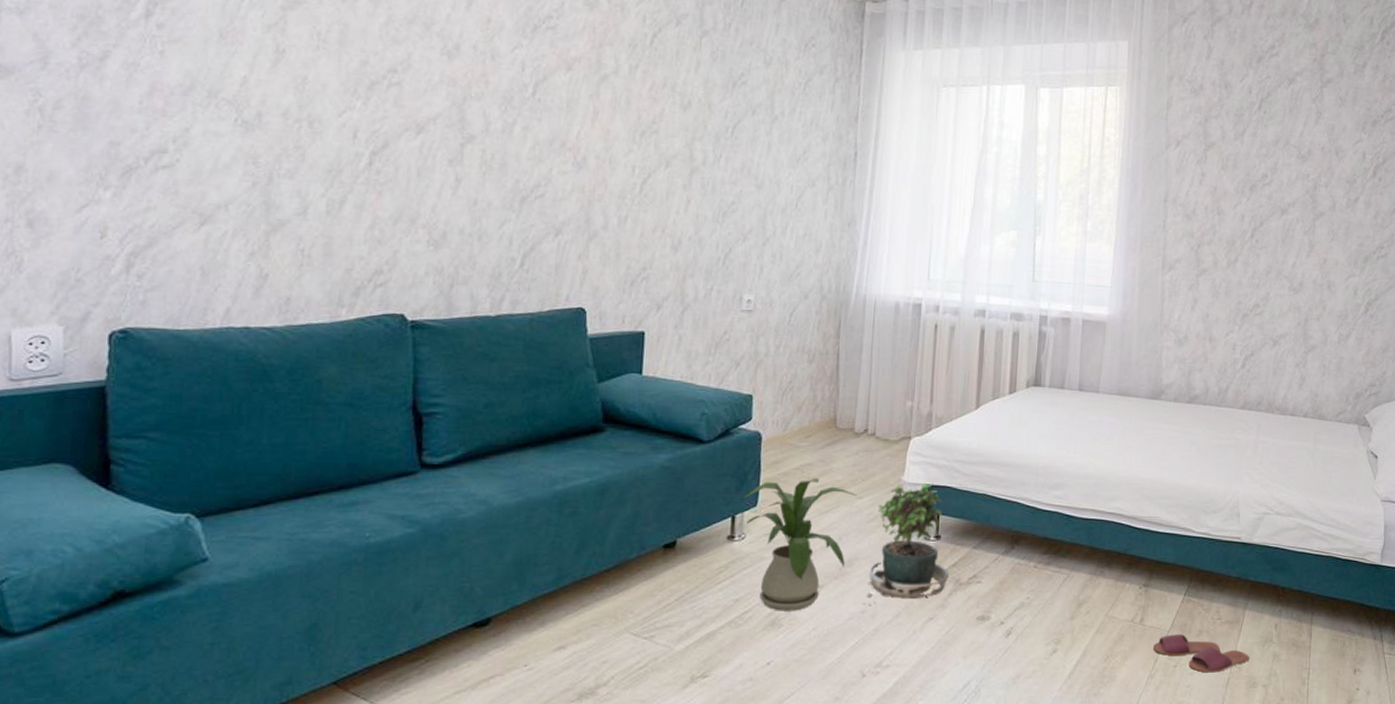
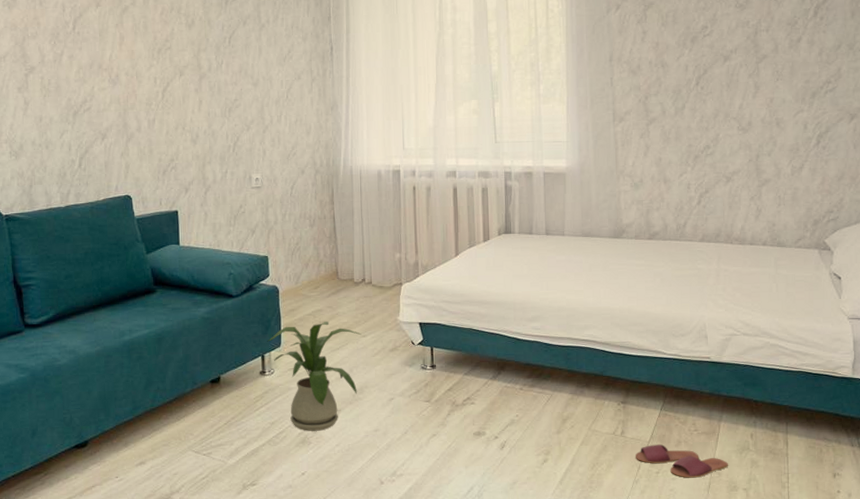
potted plant: present [862,482,949,606] -> none [374,321,446,426]

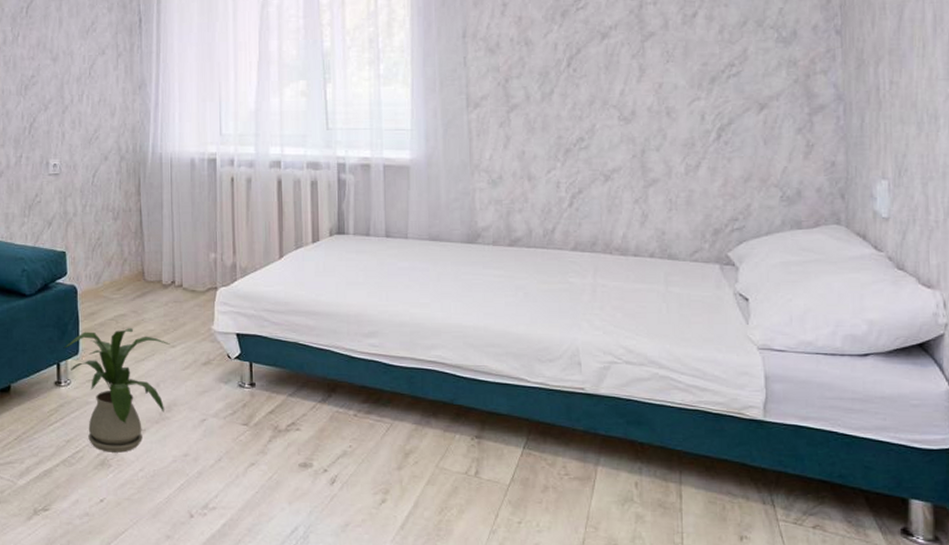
slippers: present [636,444,728,478] -> none [493,489,607,532]

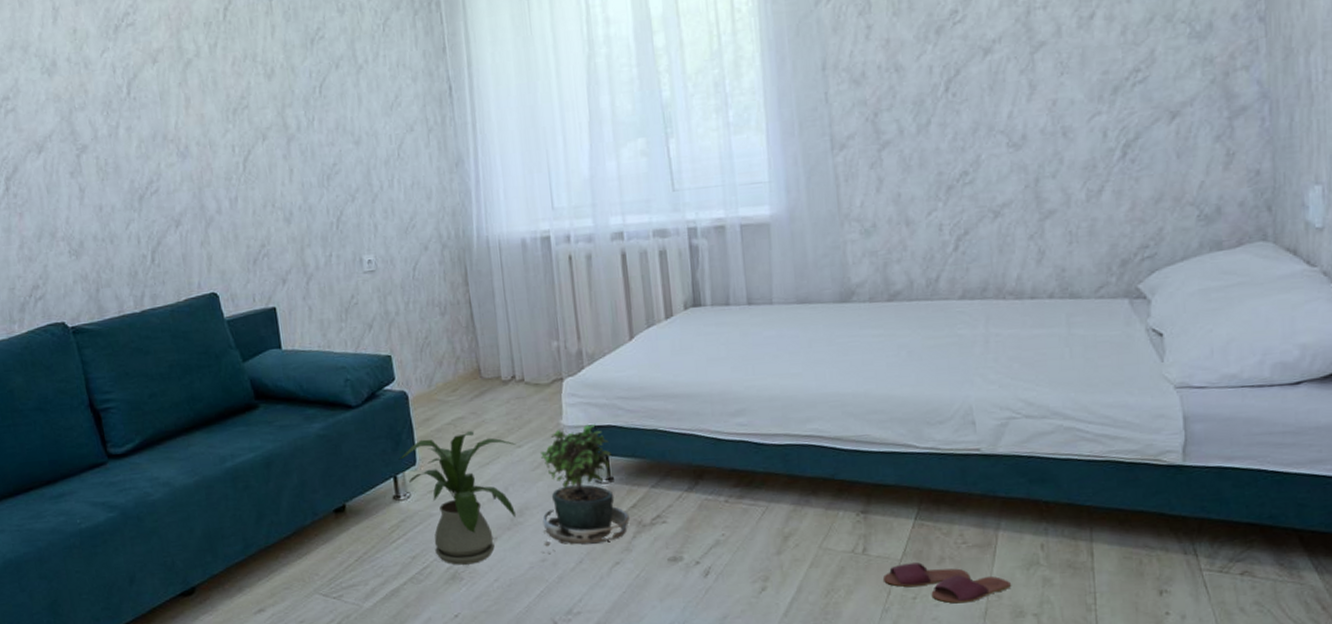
potted plant: none [184,331,267,450] -> present [540,423,629,555]
slippers: none [493,489,607,532] -> present [884,562,1011,604]

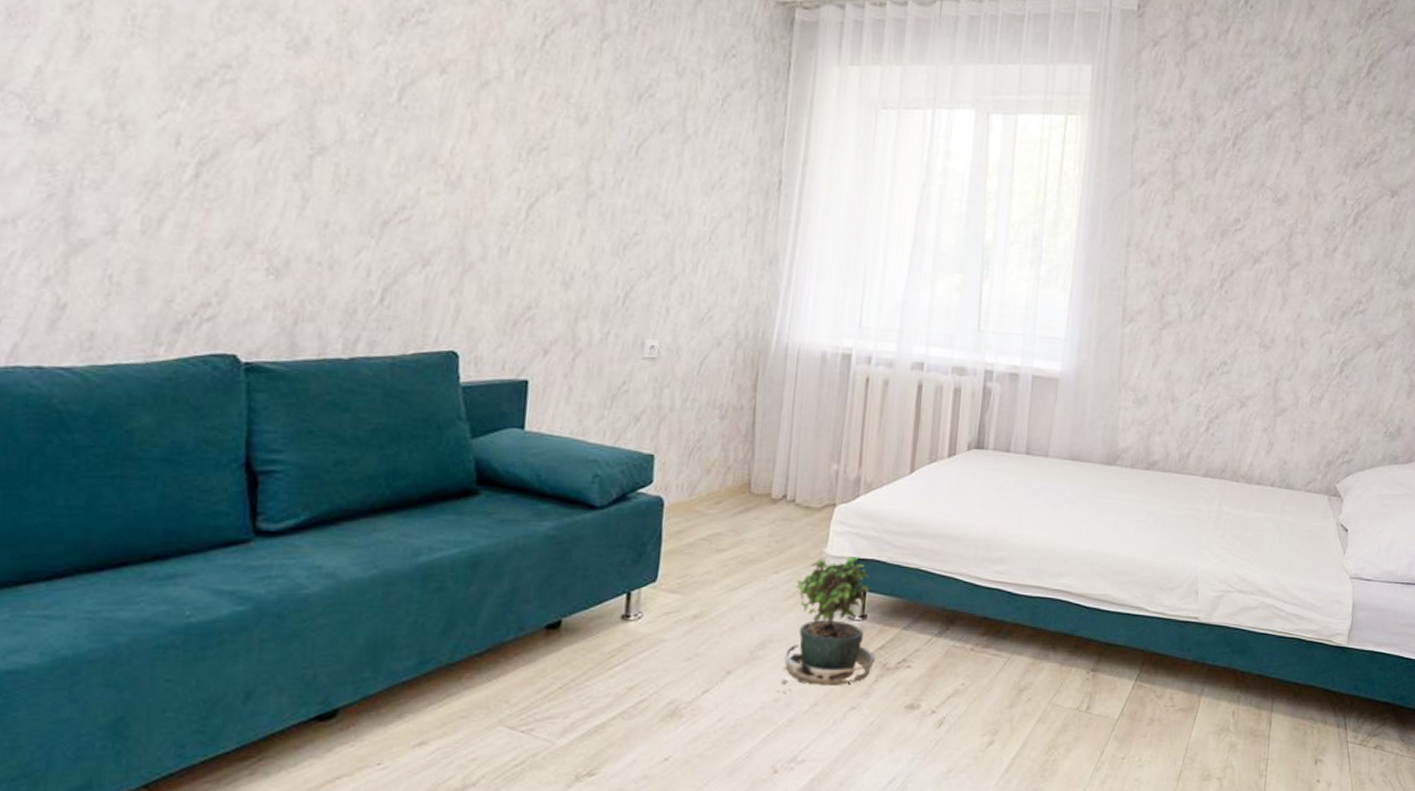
house plant: present [400,431,516,565] -> none [639,550,773,700]
slippers: present [884,562,1011,604] -> none [1100,723,1204,765]

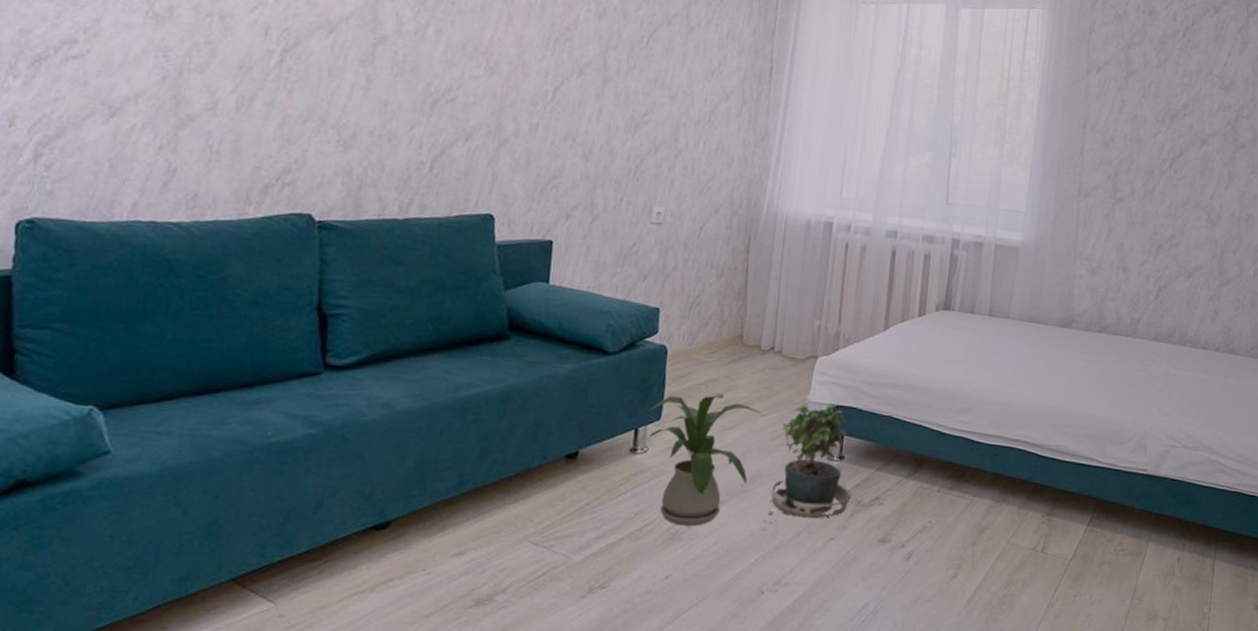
house plant: none [639,550,773,700] -> present [645,394,762,526]

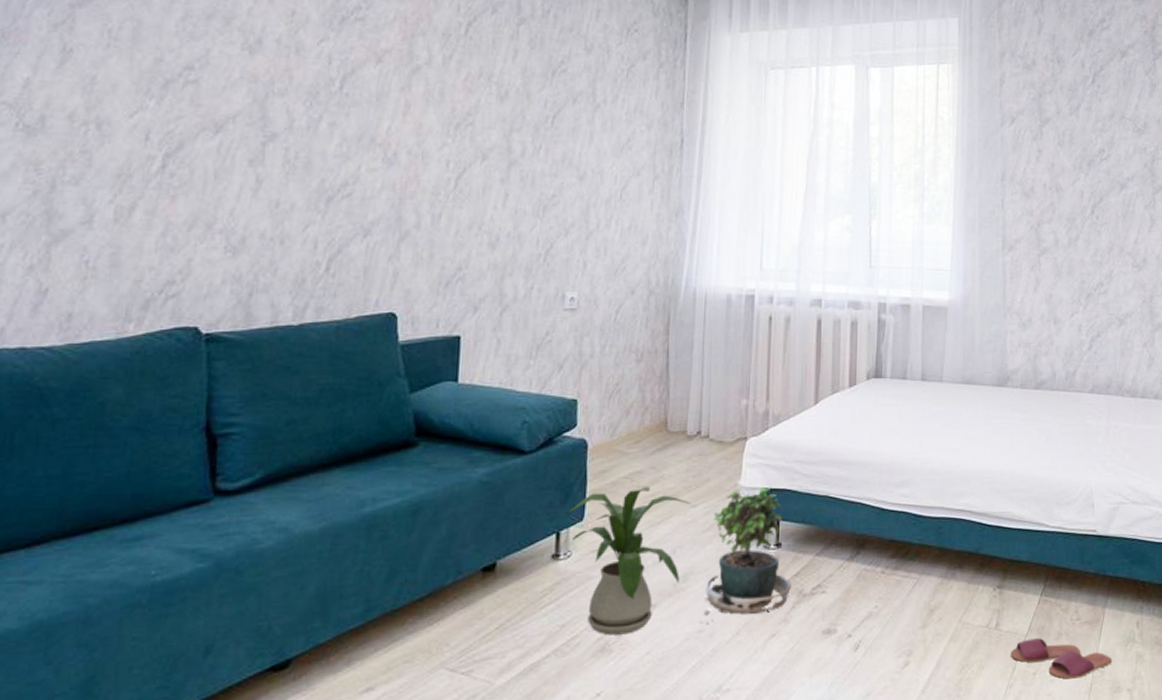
slippers: none [1054,564,1151,604] -> present [1011,638,1112,679]

